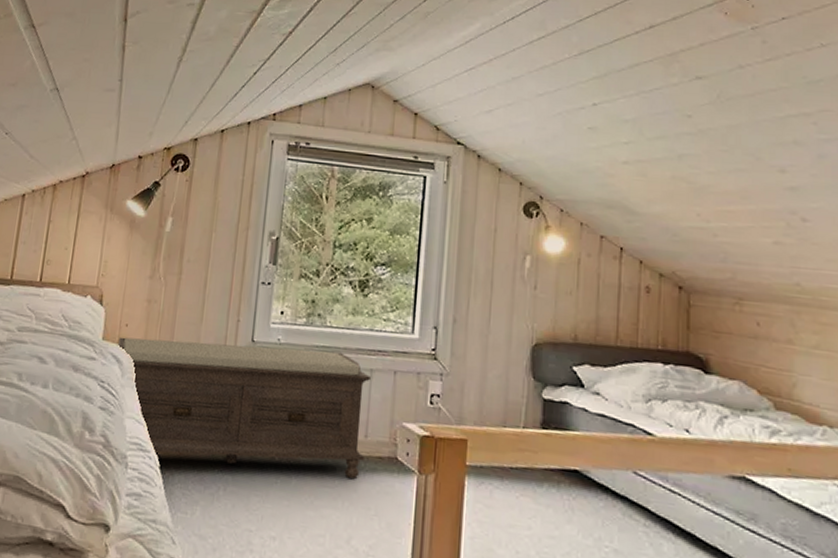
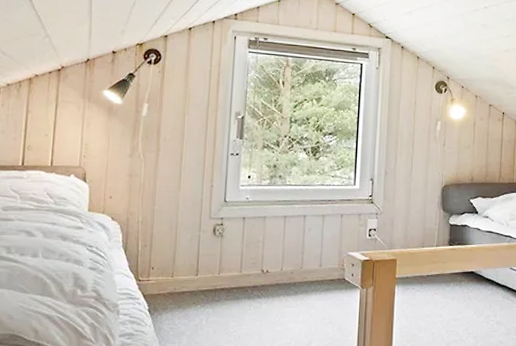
bench: present [117,336,372,479] -> none [102,204,324,299]

